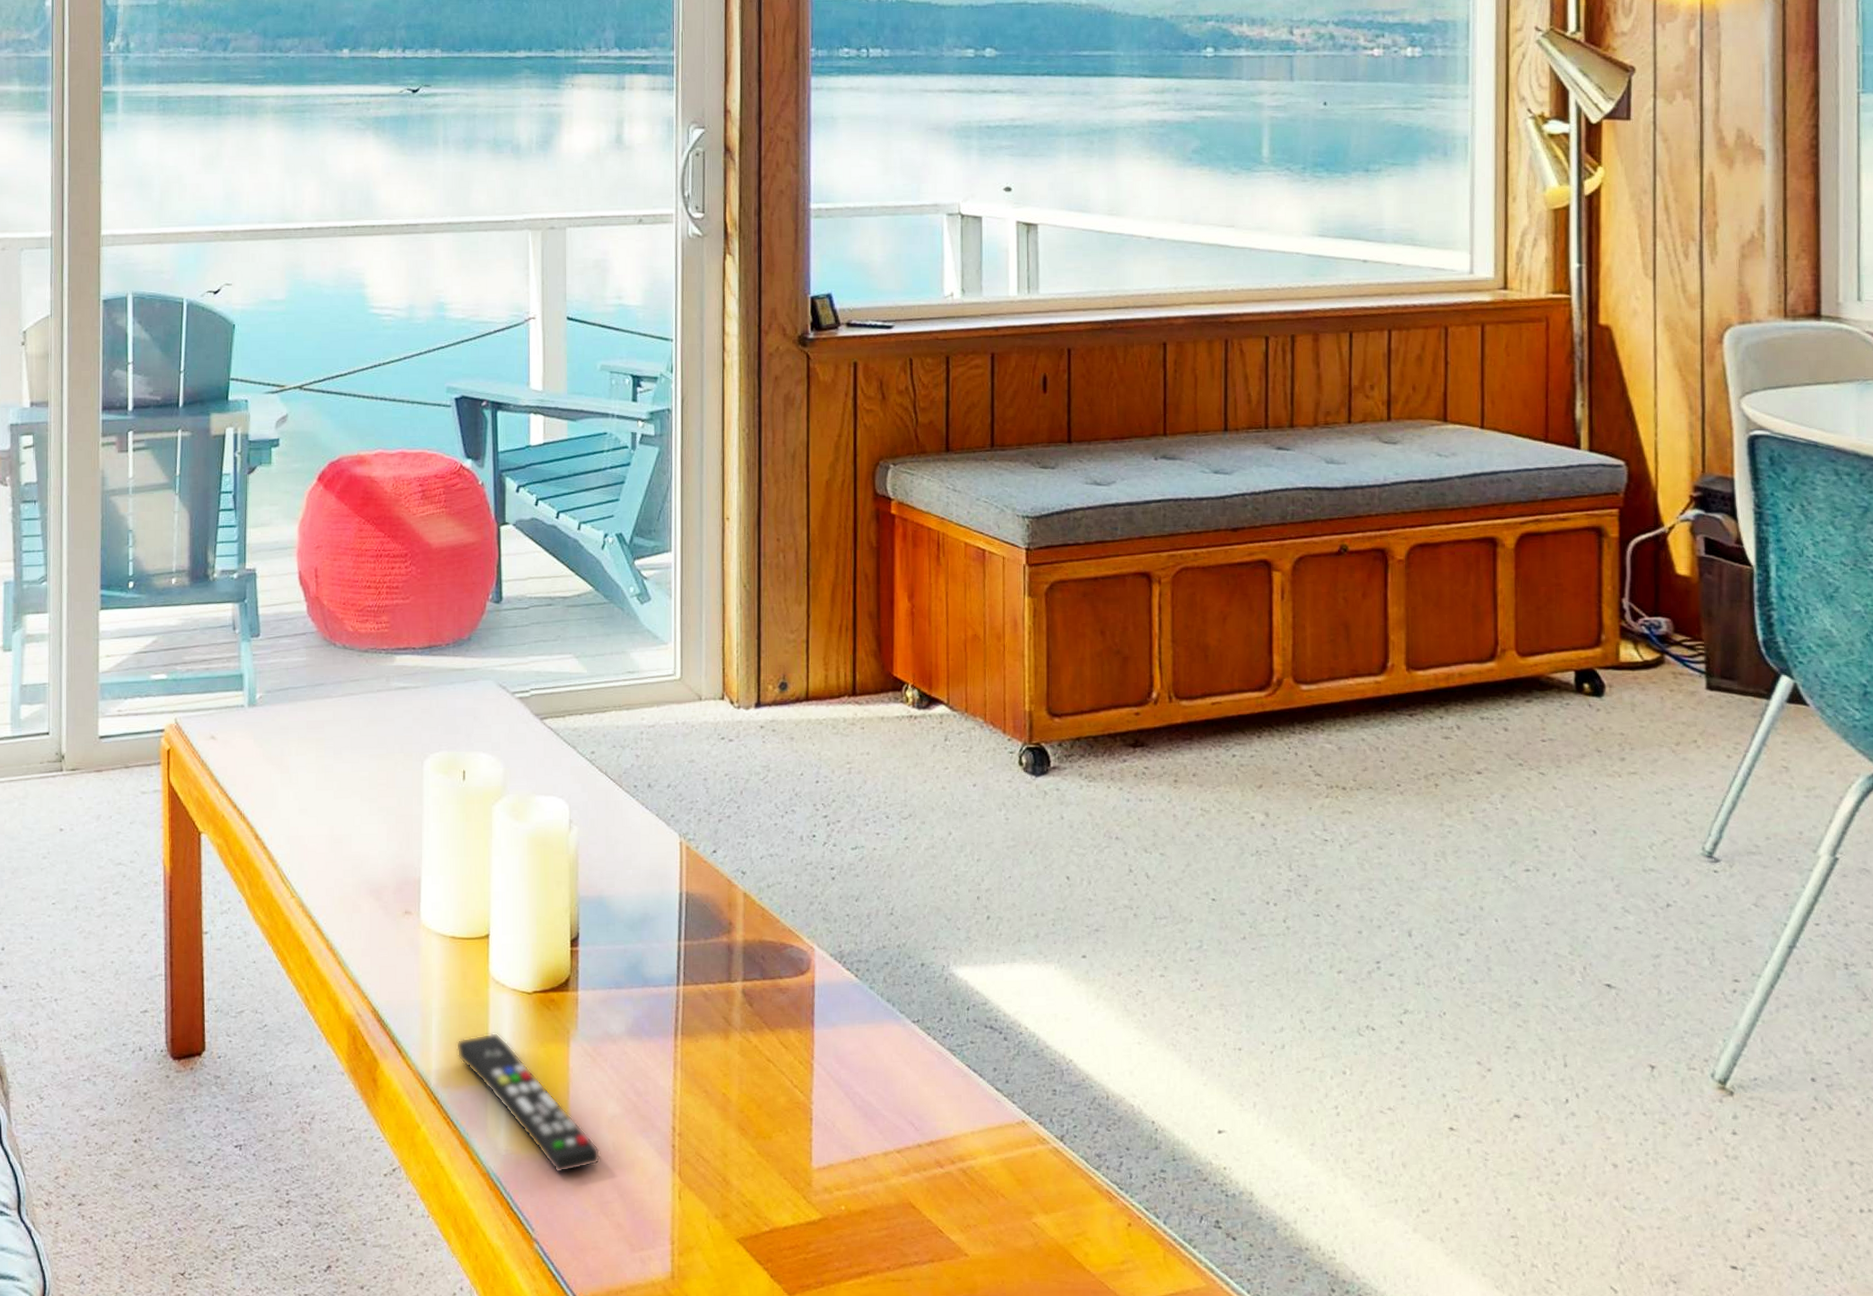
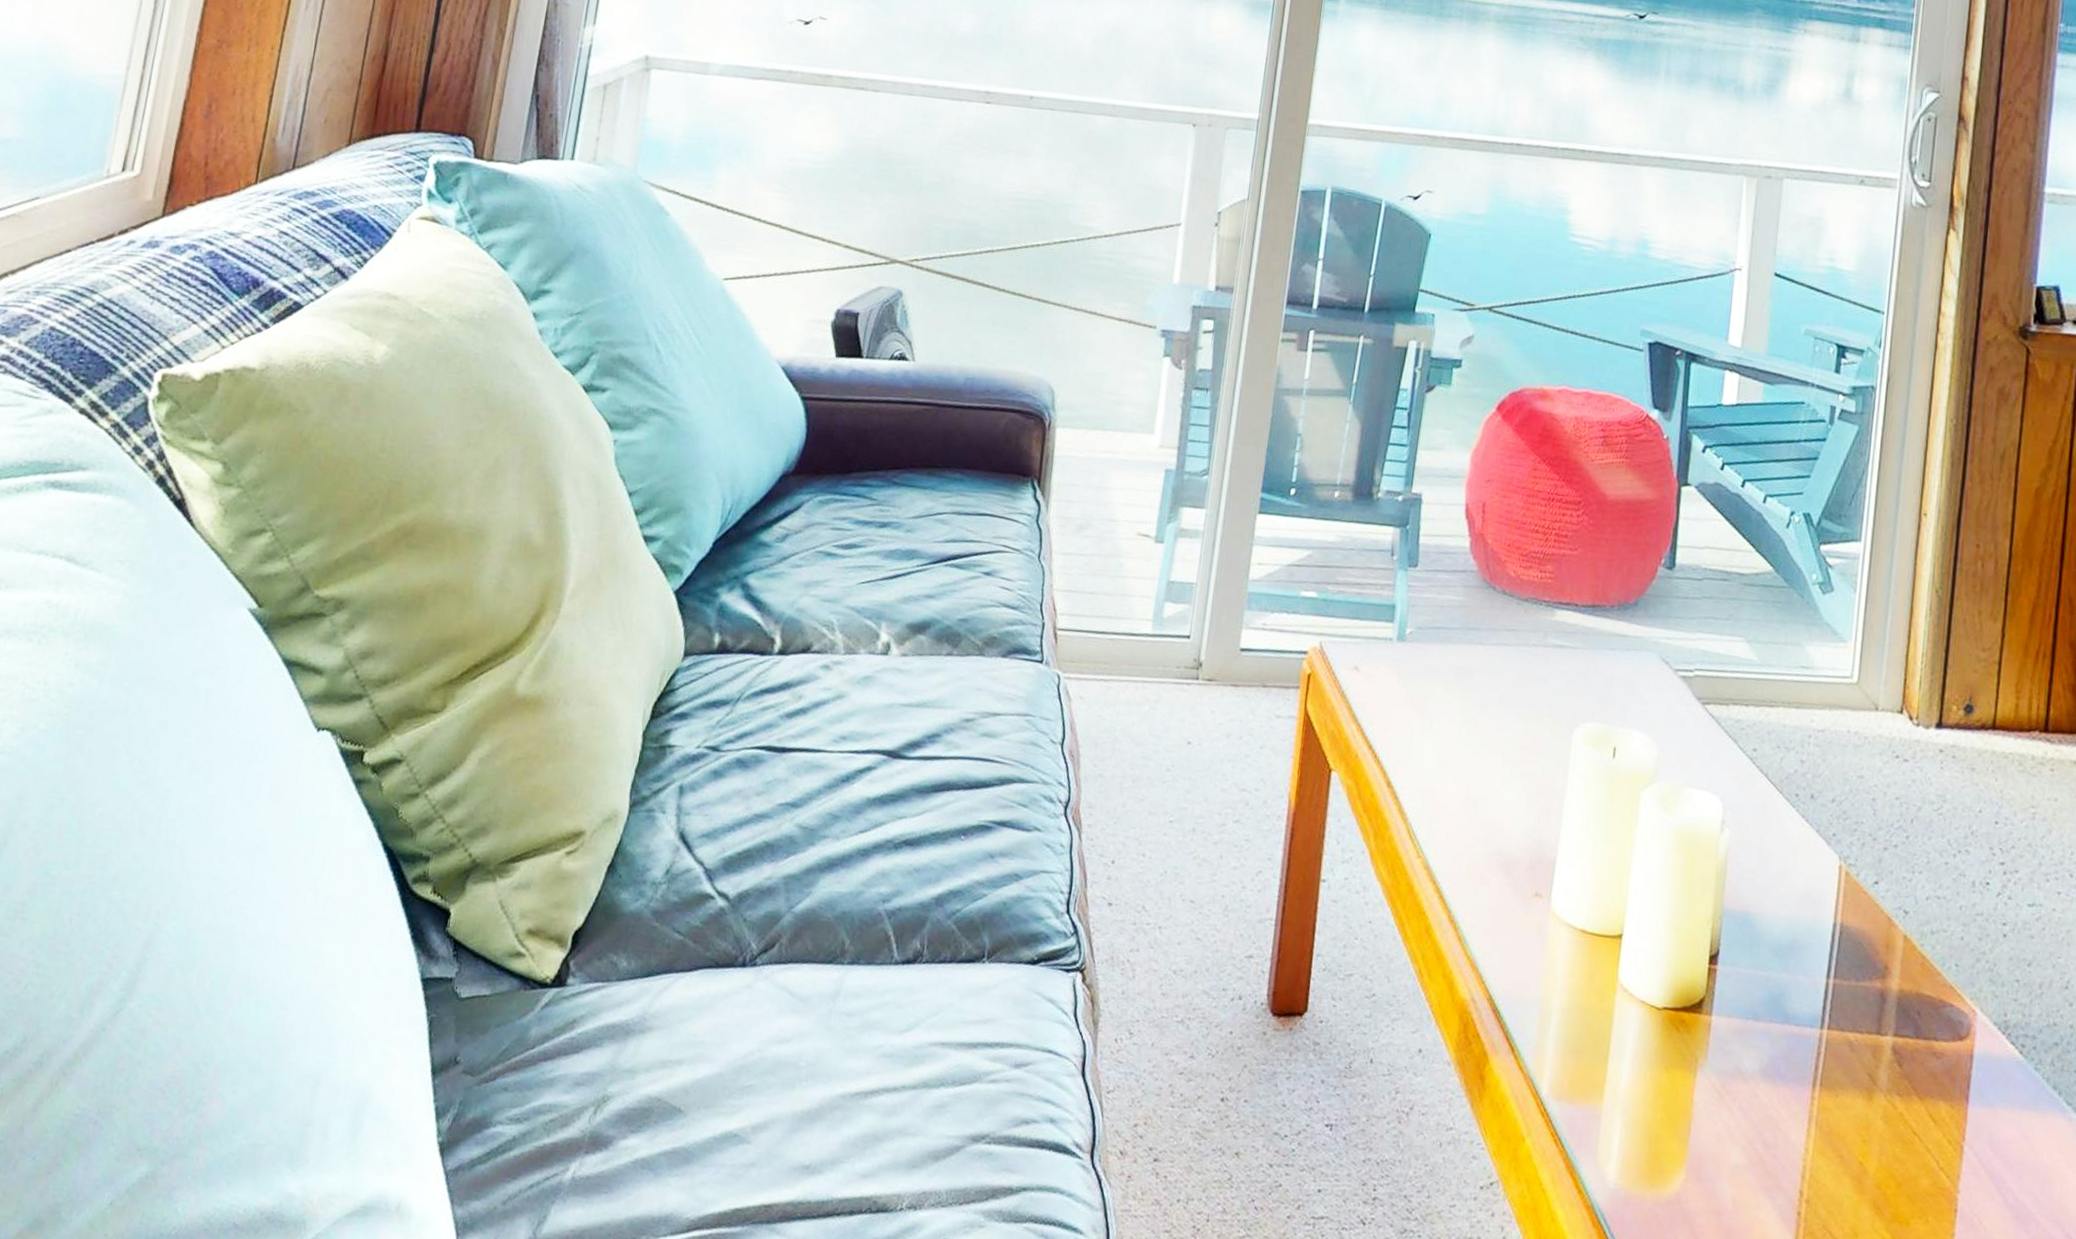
remote control: present [455,1032,601,1174] -> none [1573,1046,1718,1222]

